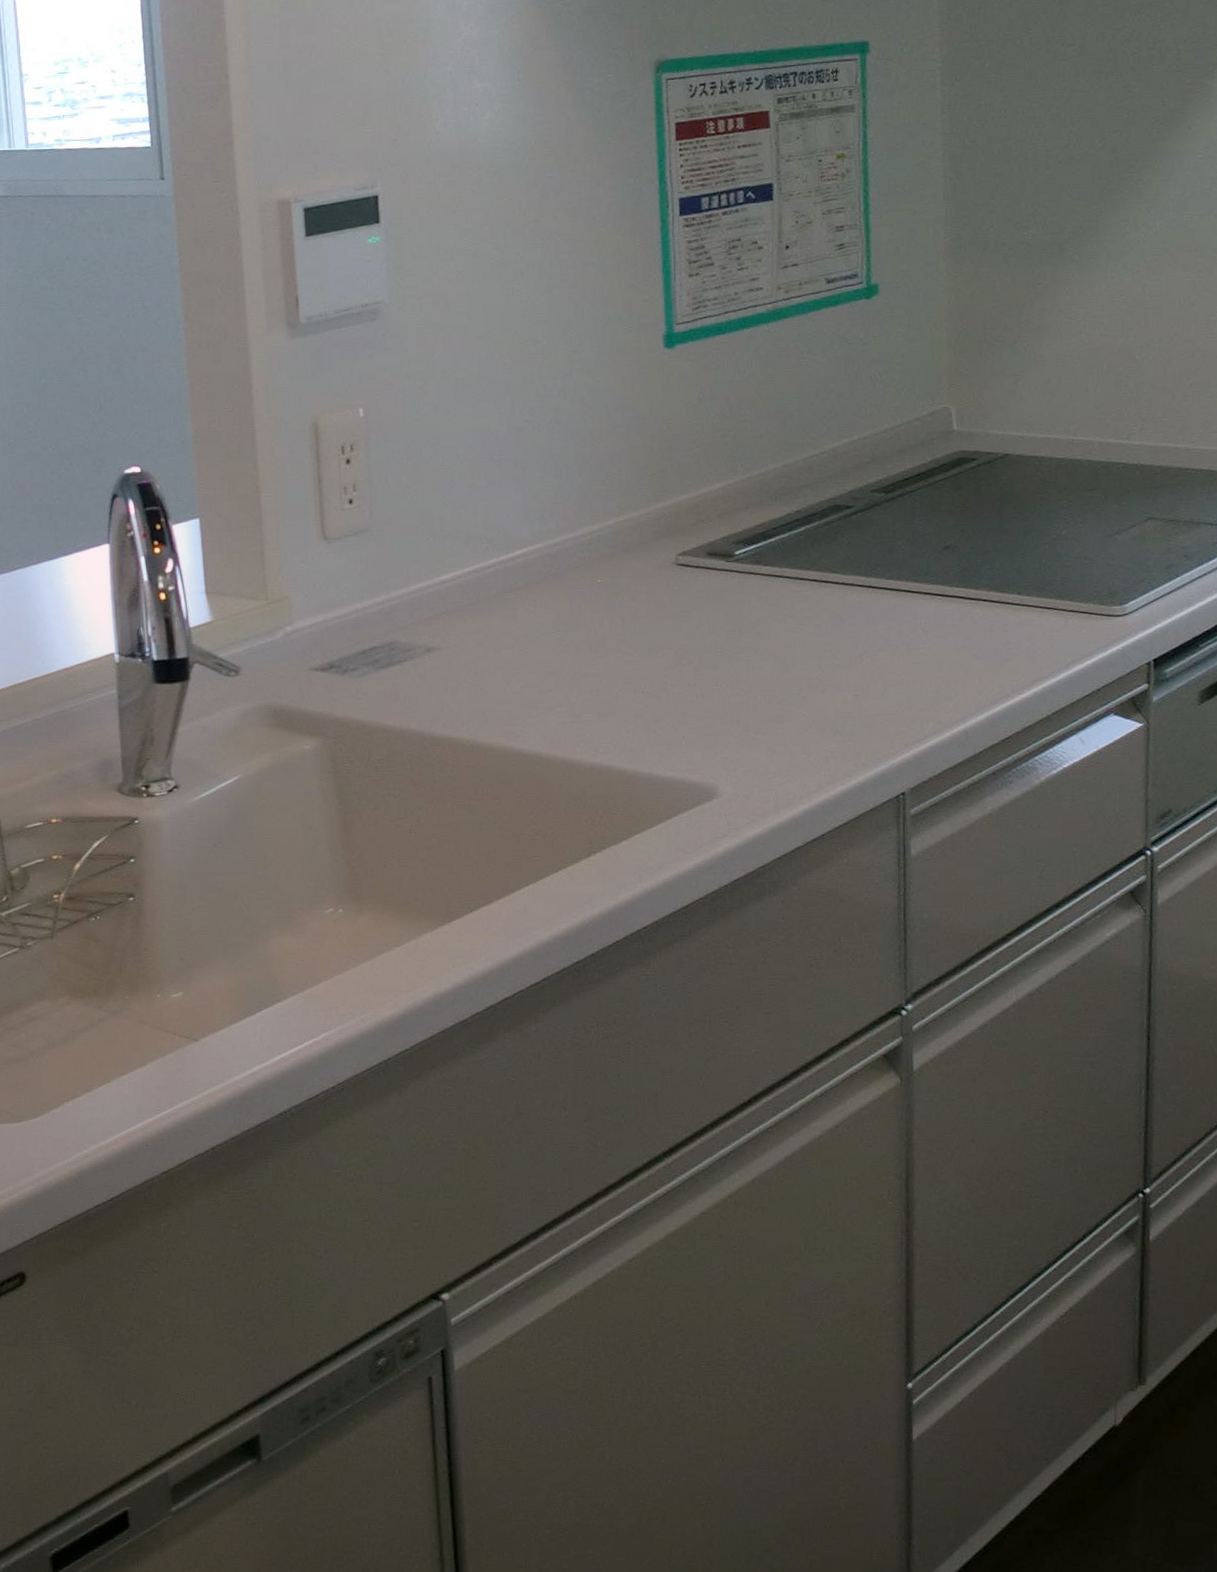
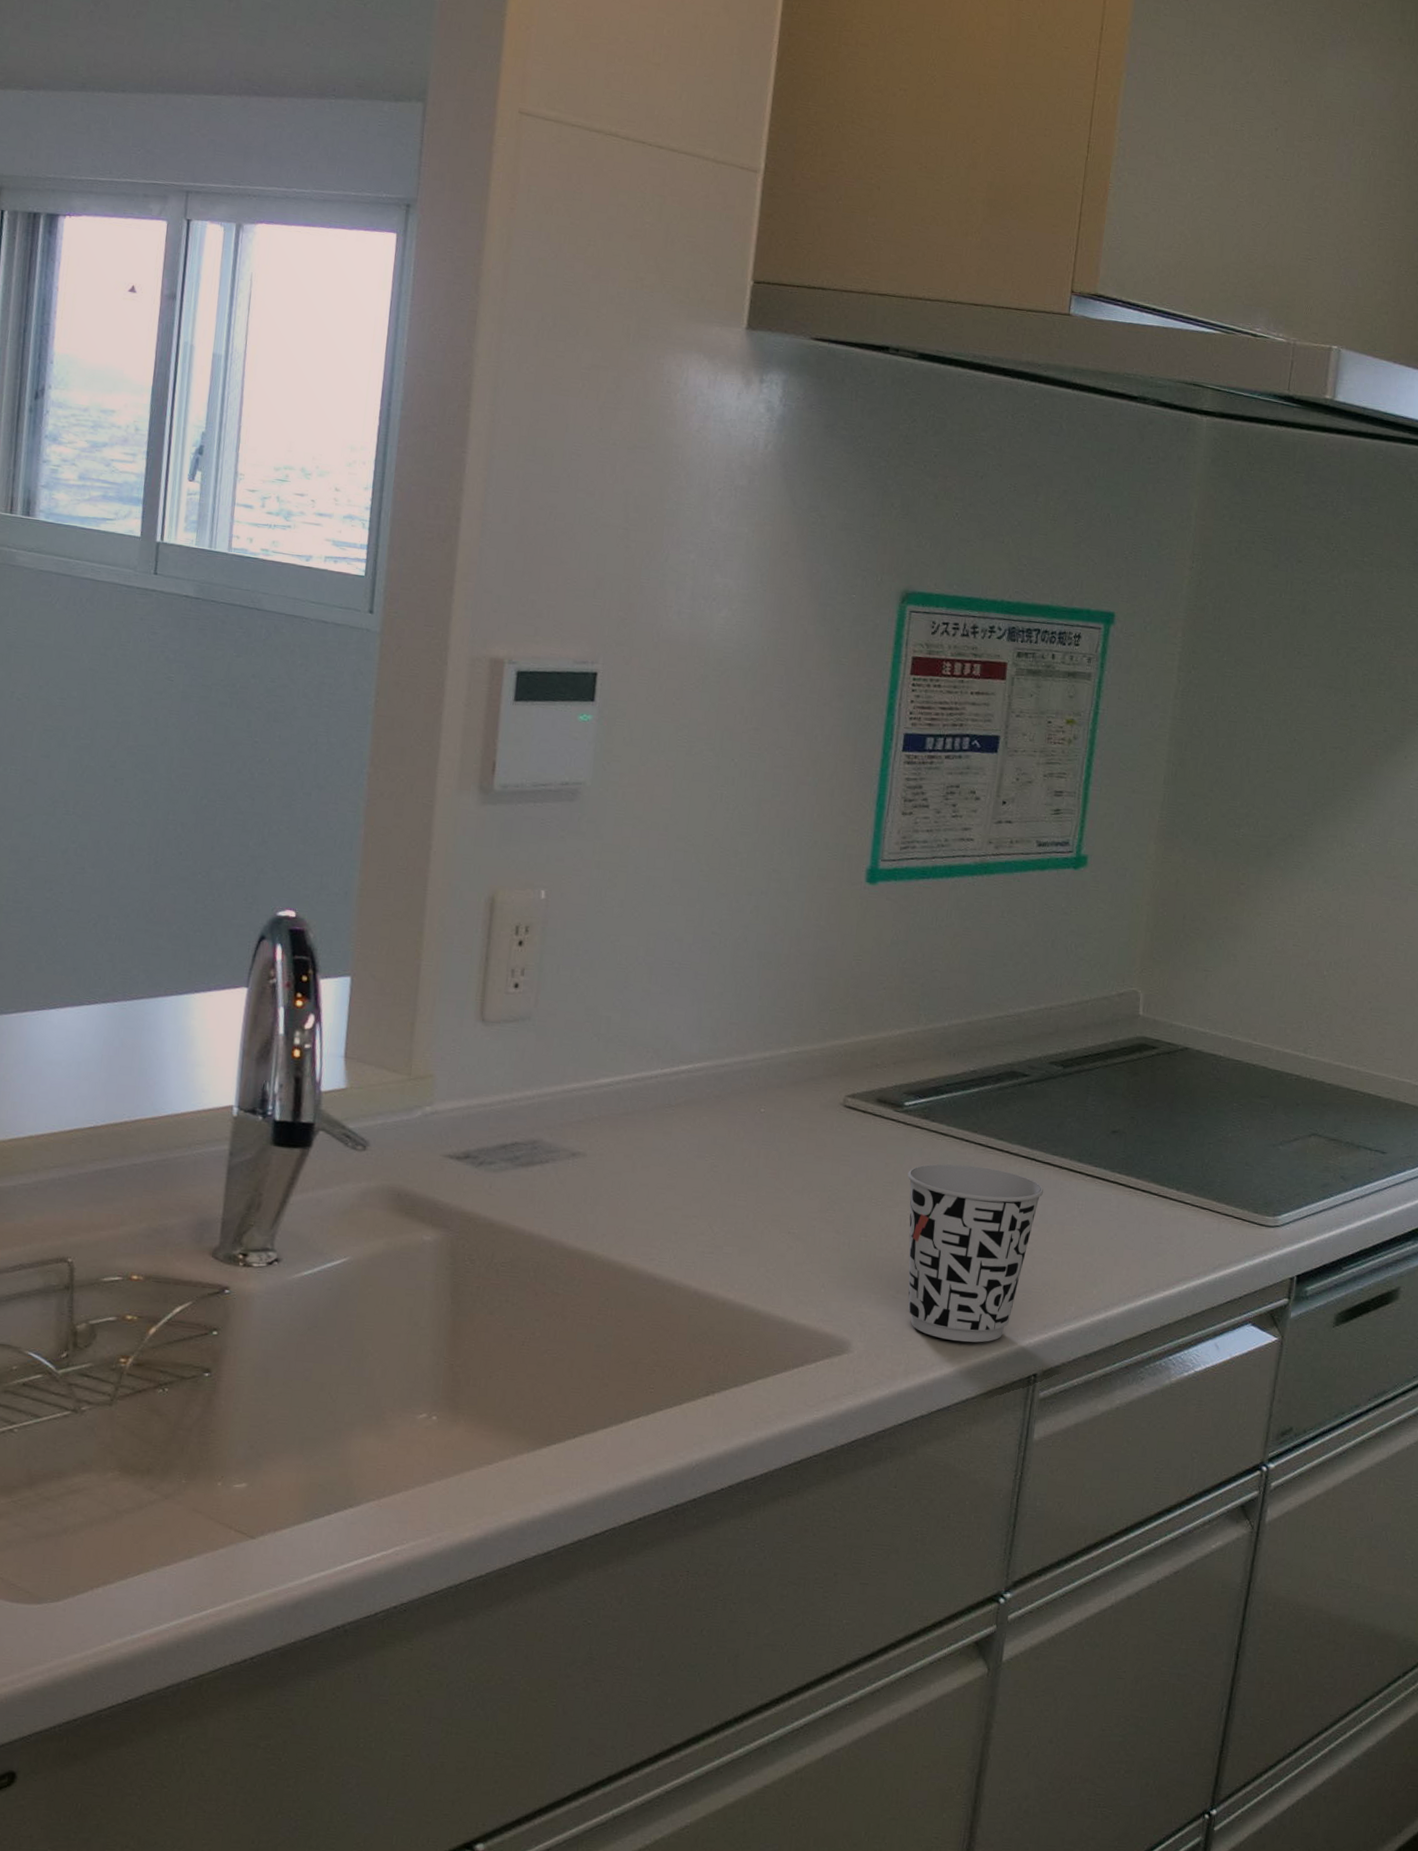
cup: none [748,601,885,772] -> present [907,1163,1044,1343]

